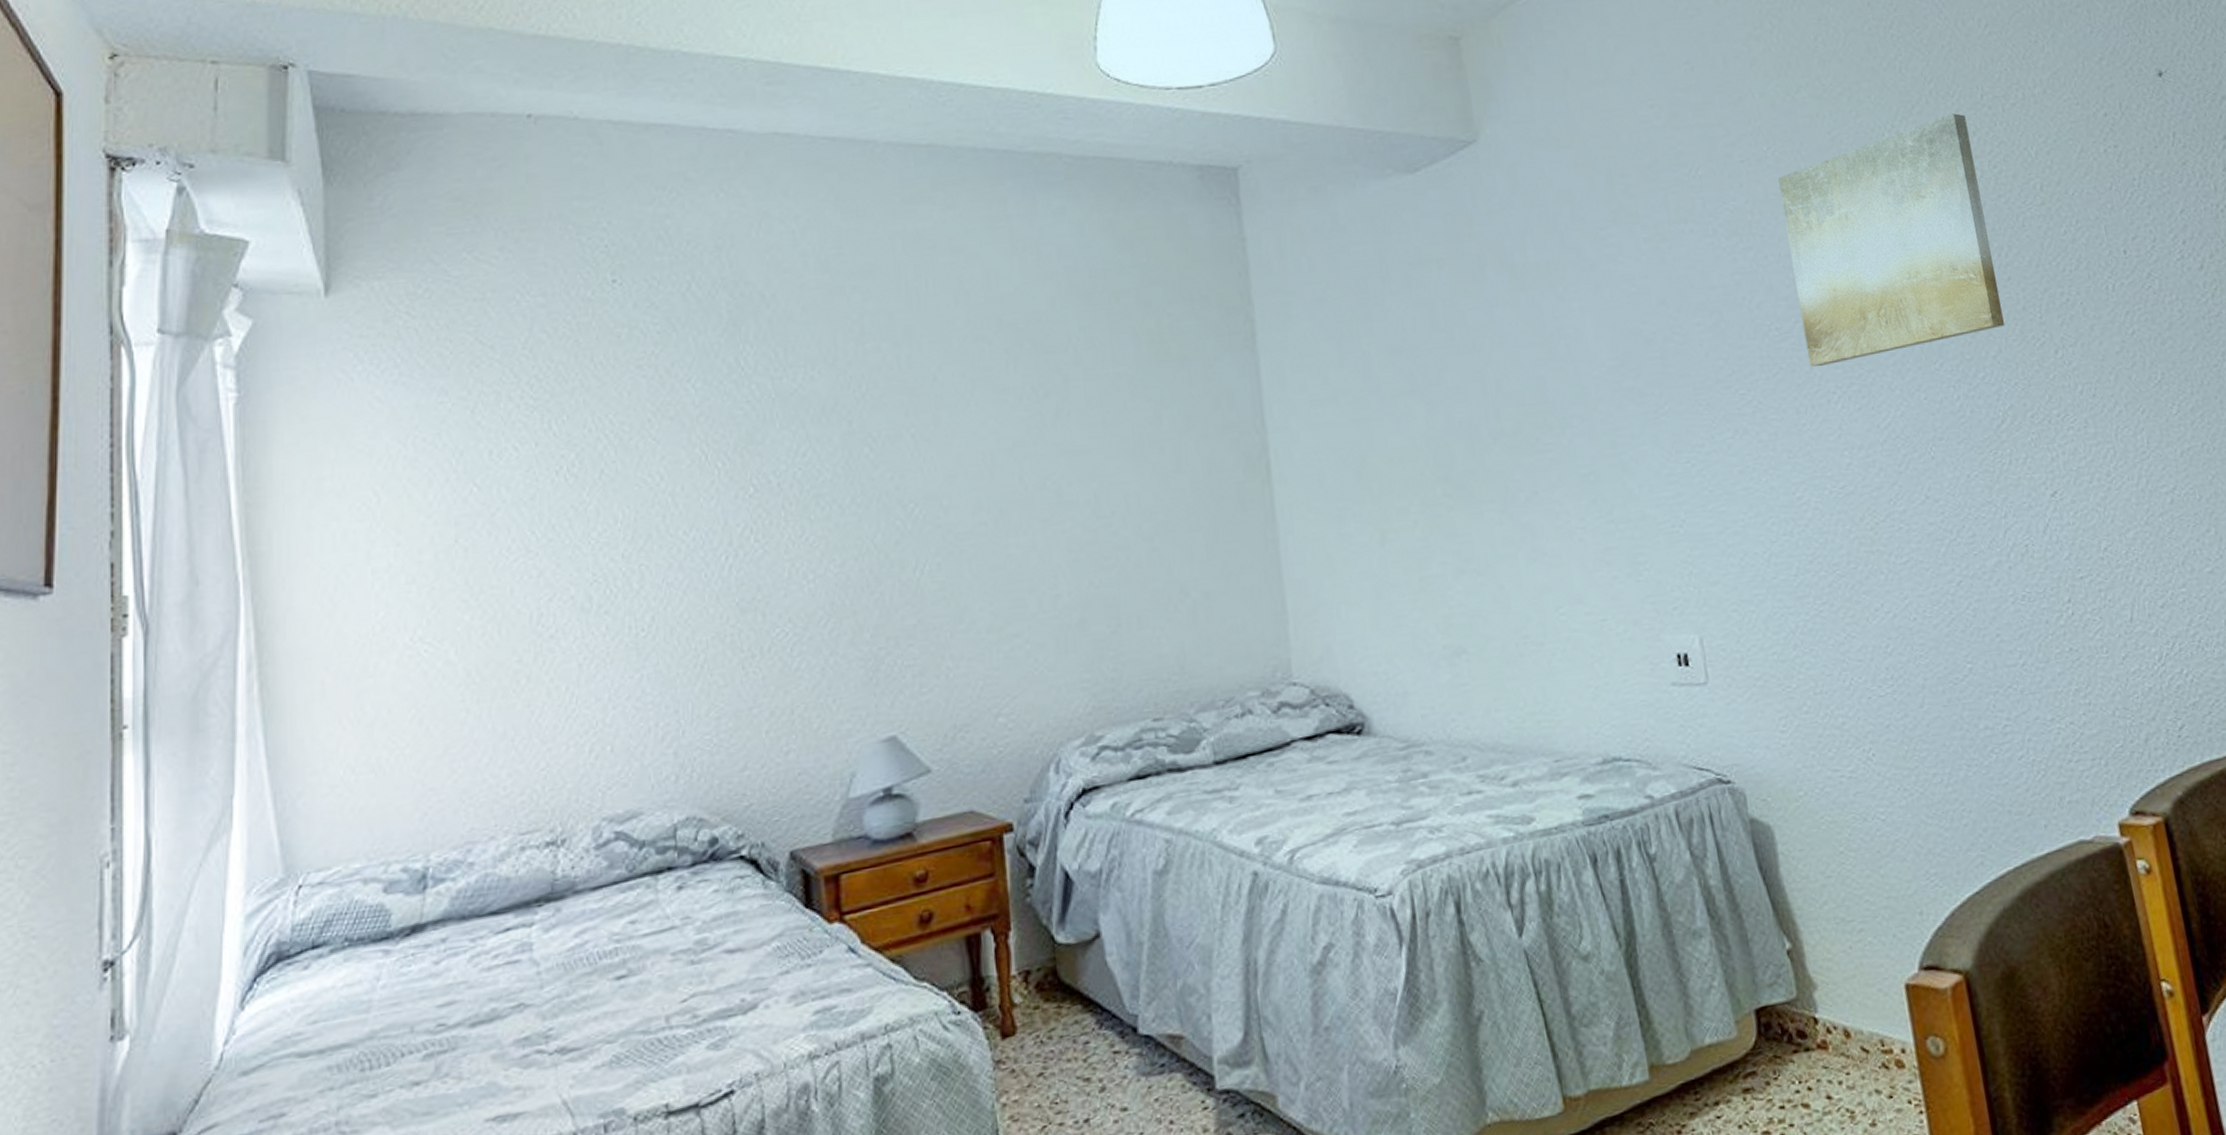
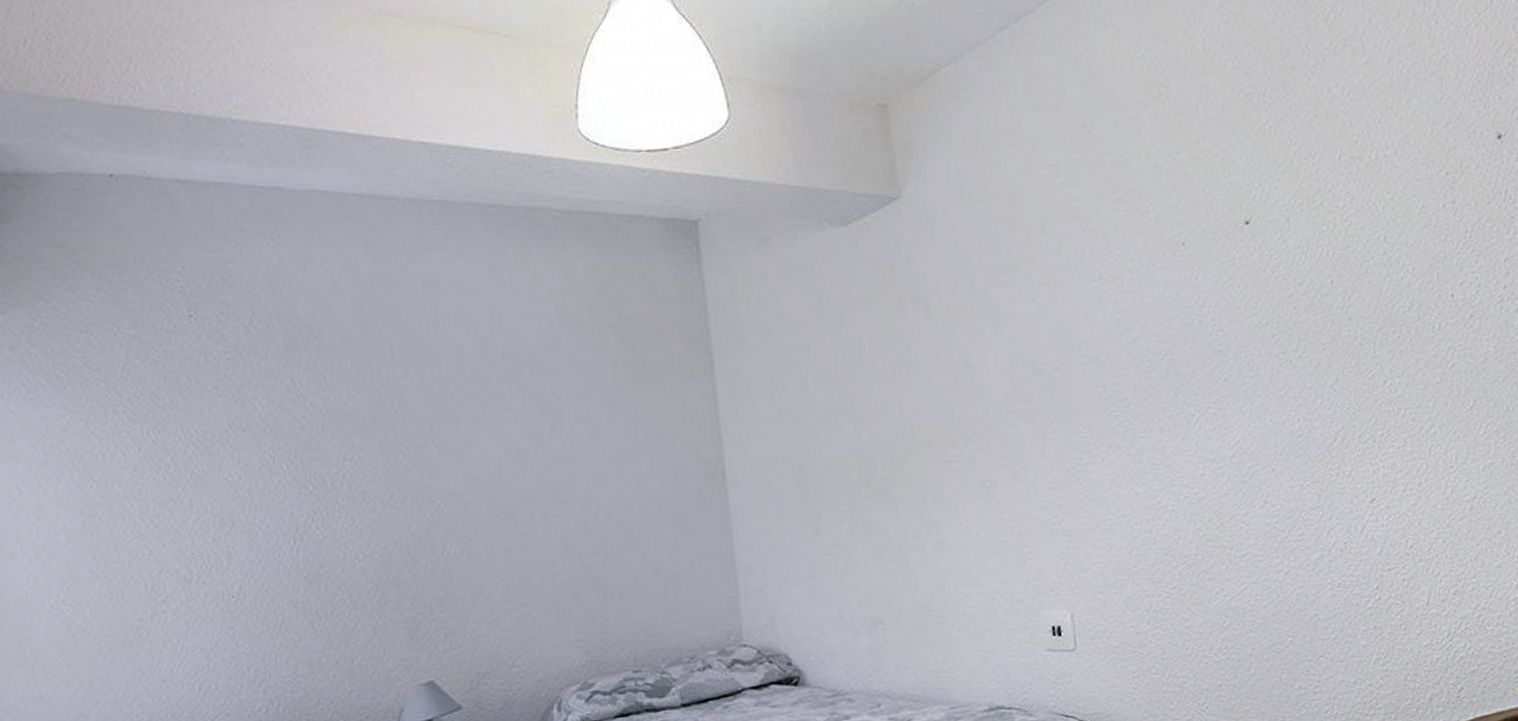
wall art: present [1778,113,2005,367] -> none [1157,172,1344,393]

